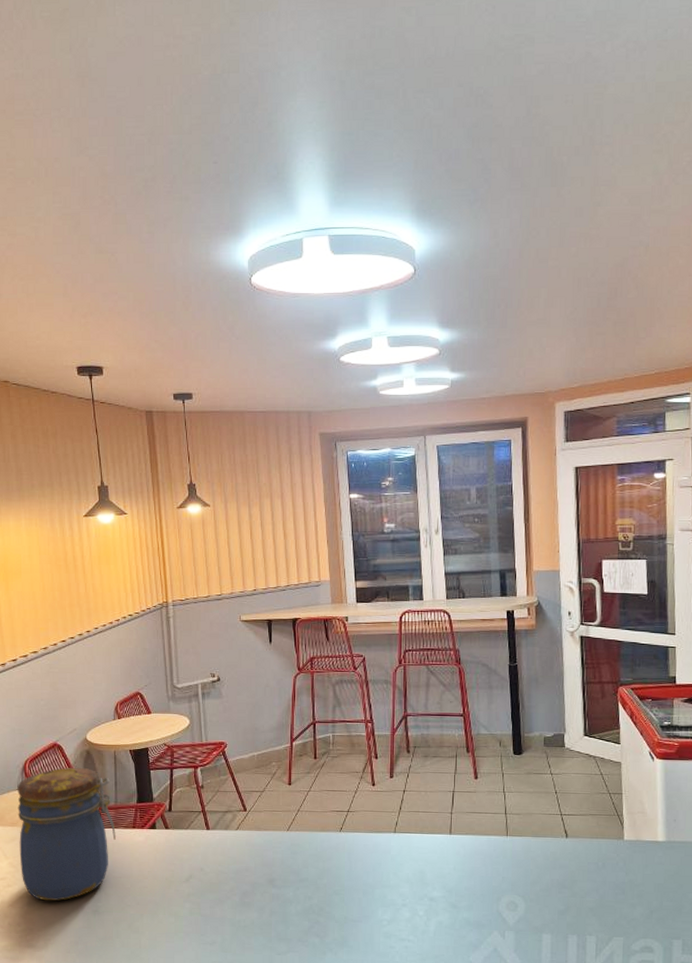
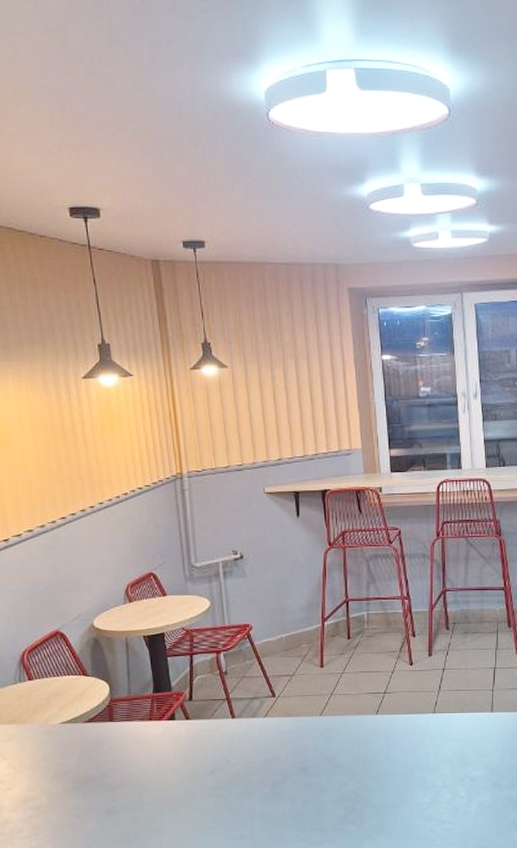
jar: present [17,767,116,901] -> none [14,656,130,803]

